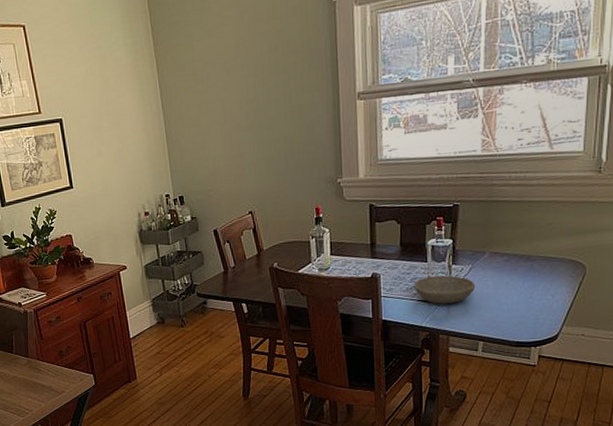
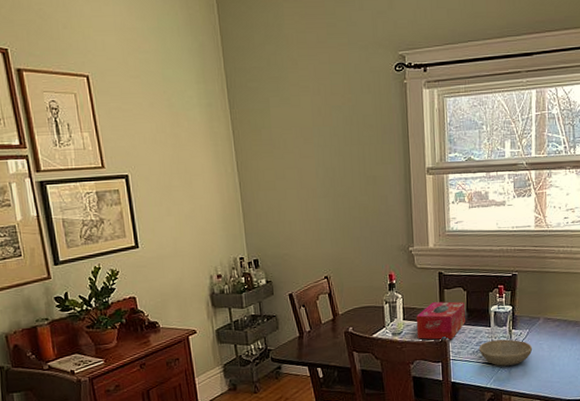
tissue box: none [344,235,399,276] -> present [416,301,465,340]

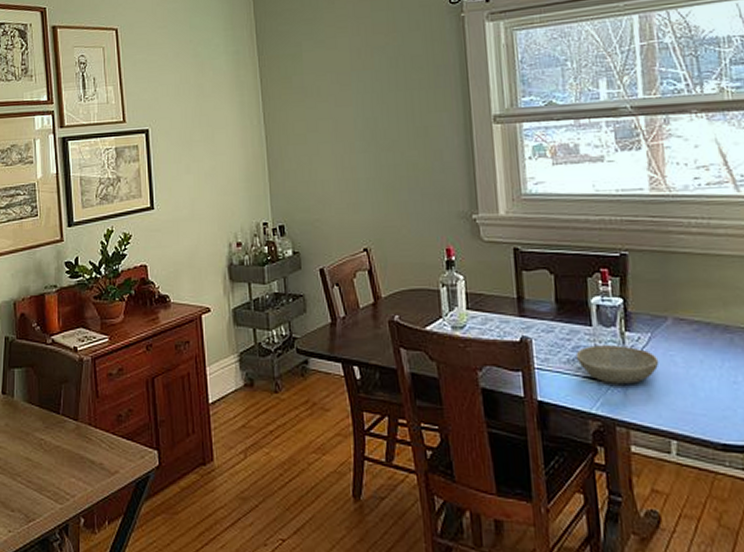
tissue box: present [416,301,465,340] -> none [483,287,554,341]

